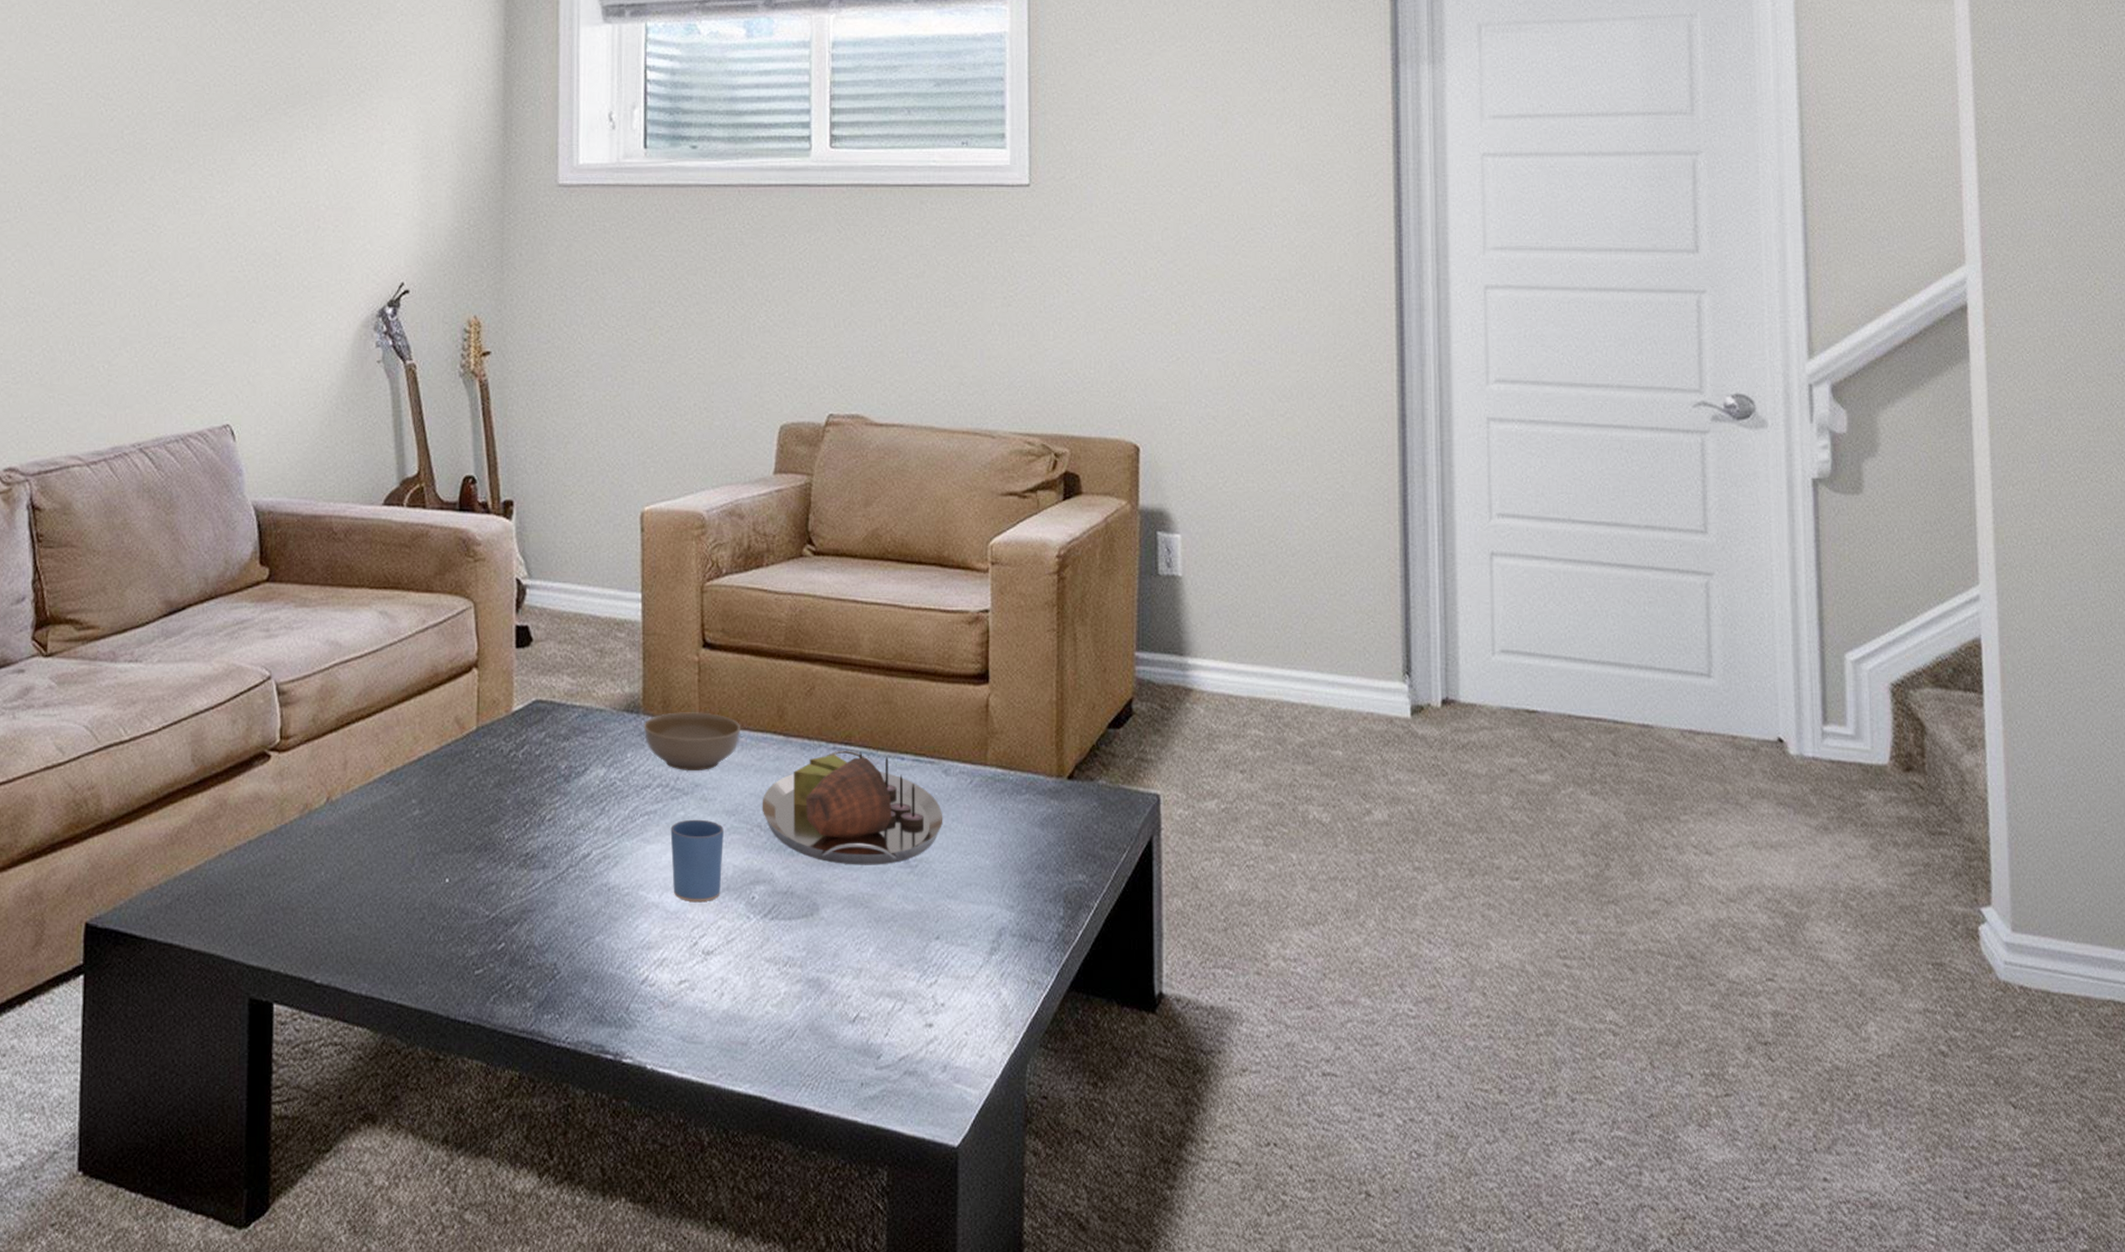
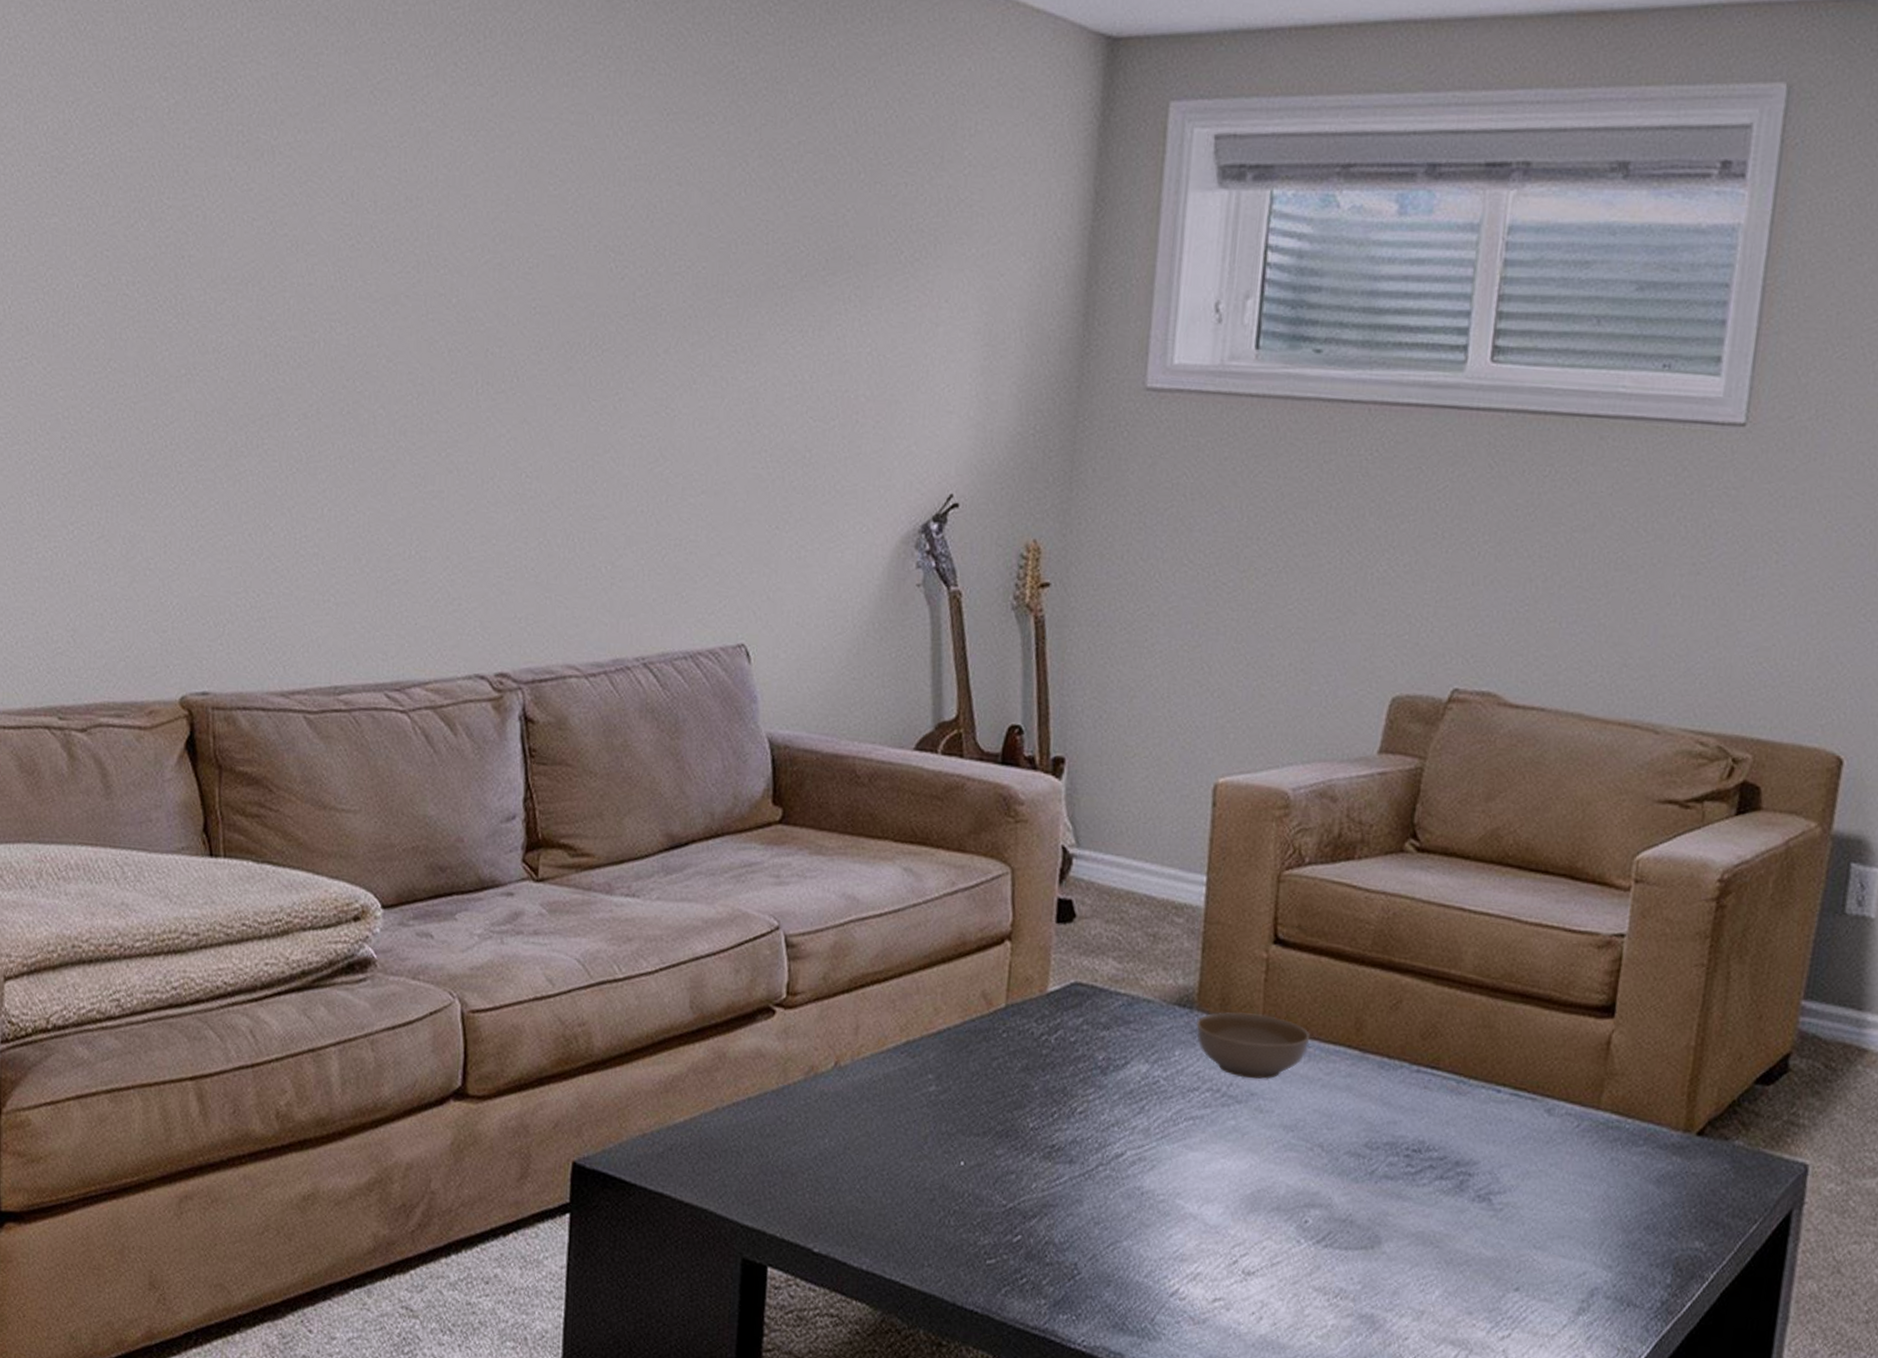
mug: present [670,819,724,901] -> none [1215,1129,1279,1219]
serving tray: present [763,750,943,865] -> none [1326,1074,1540,1204]

